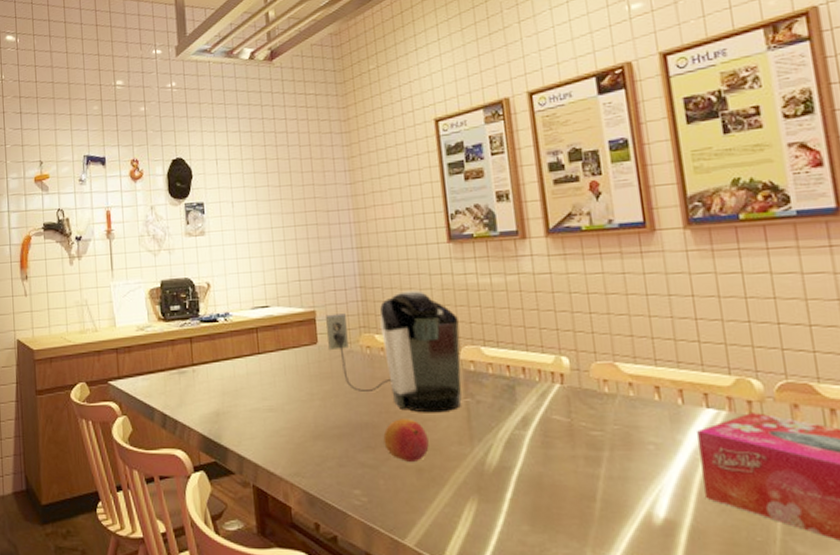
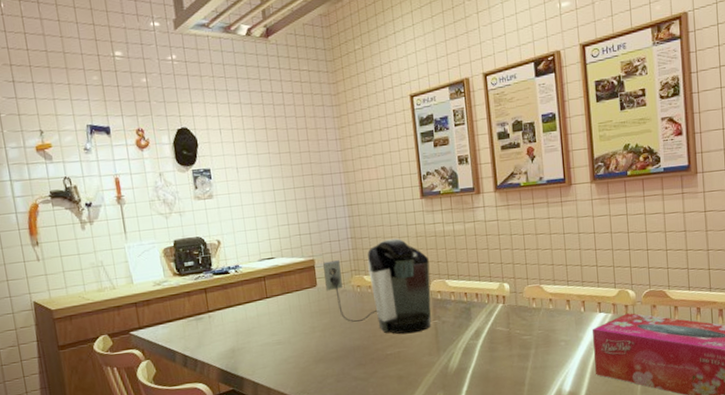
fruit: present [383,418,429,462] -> none [371,339,407,373]

